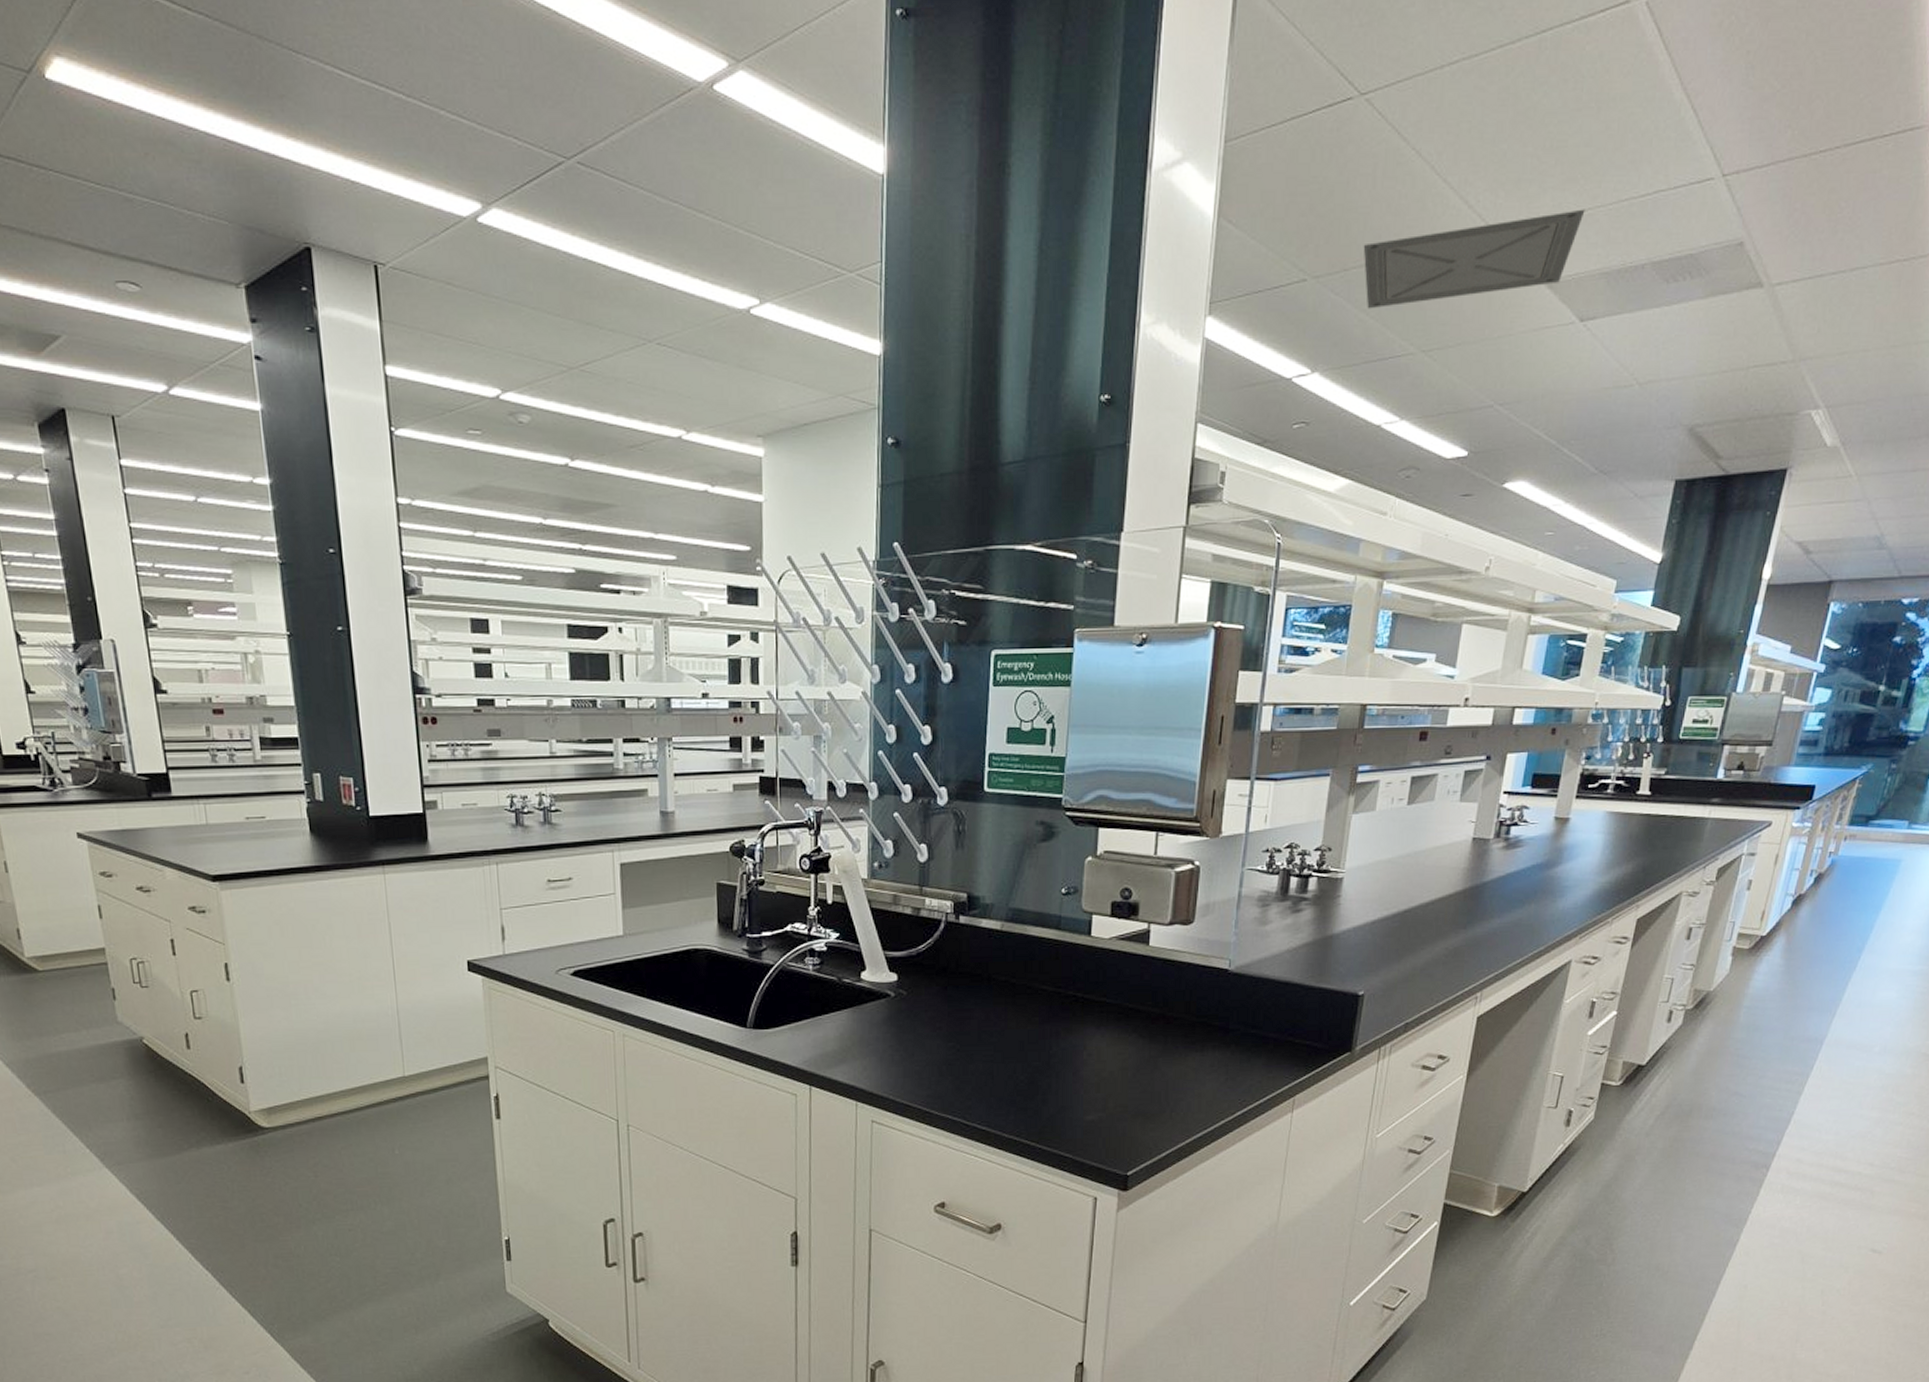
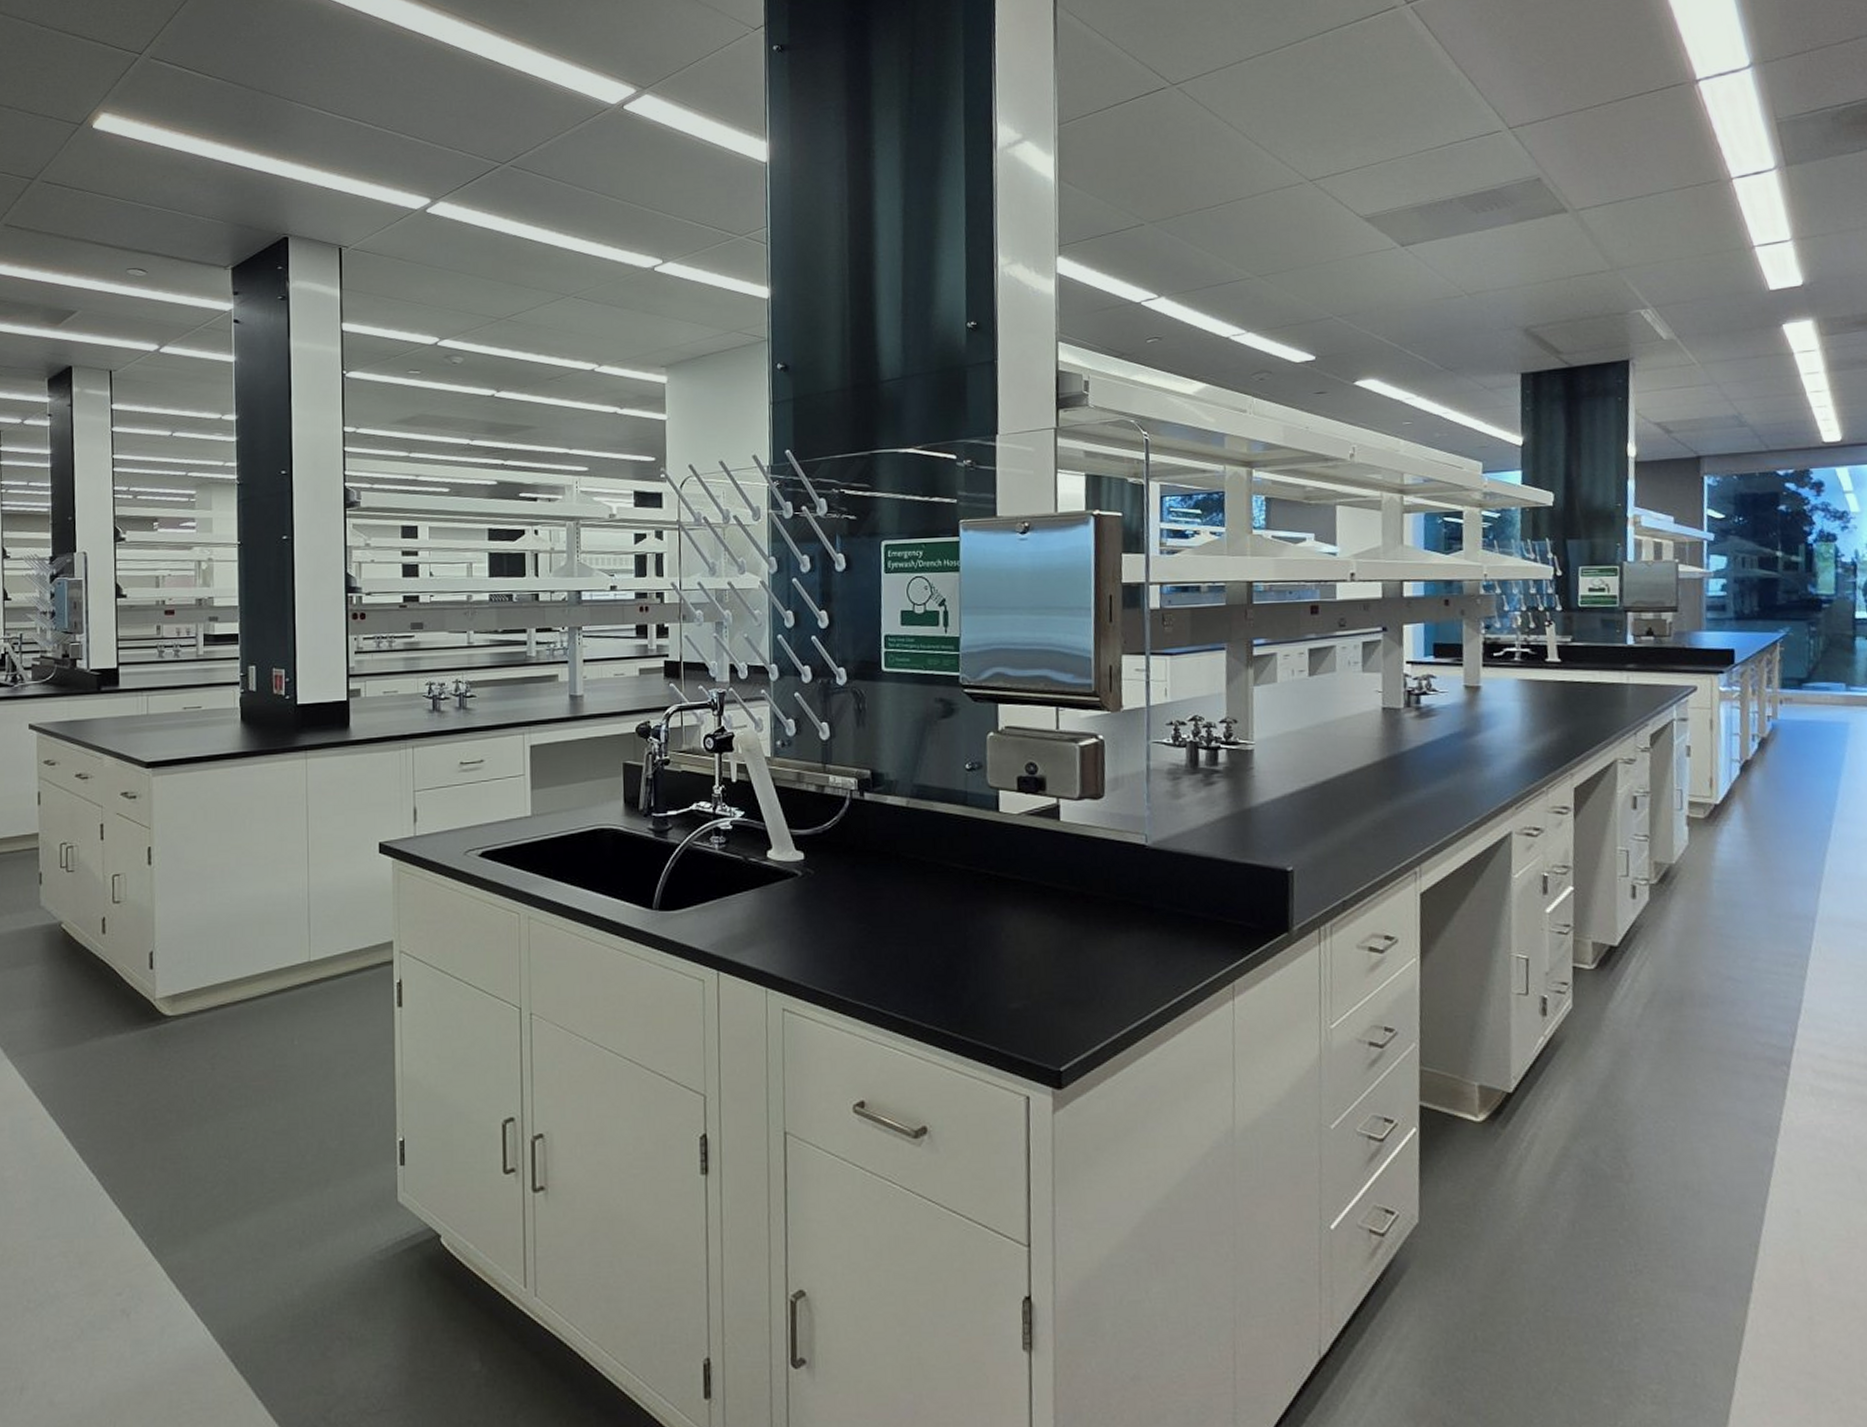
ceiling vent: present [1363,209,1585,309] -> none [1191,159,1389,245]

